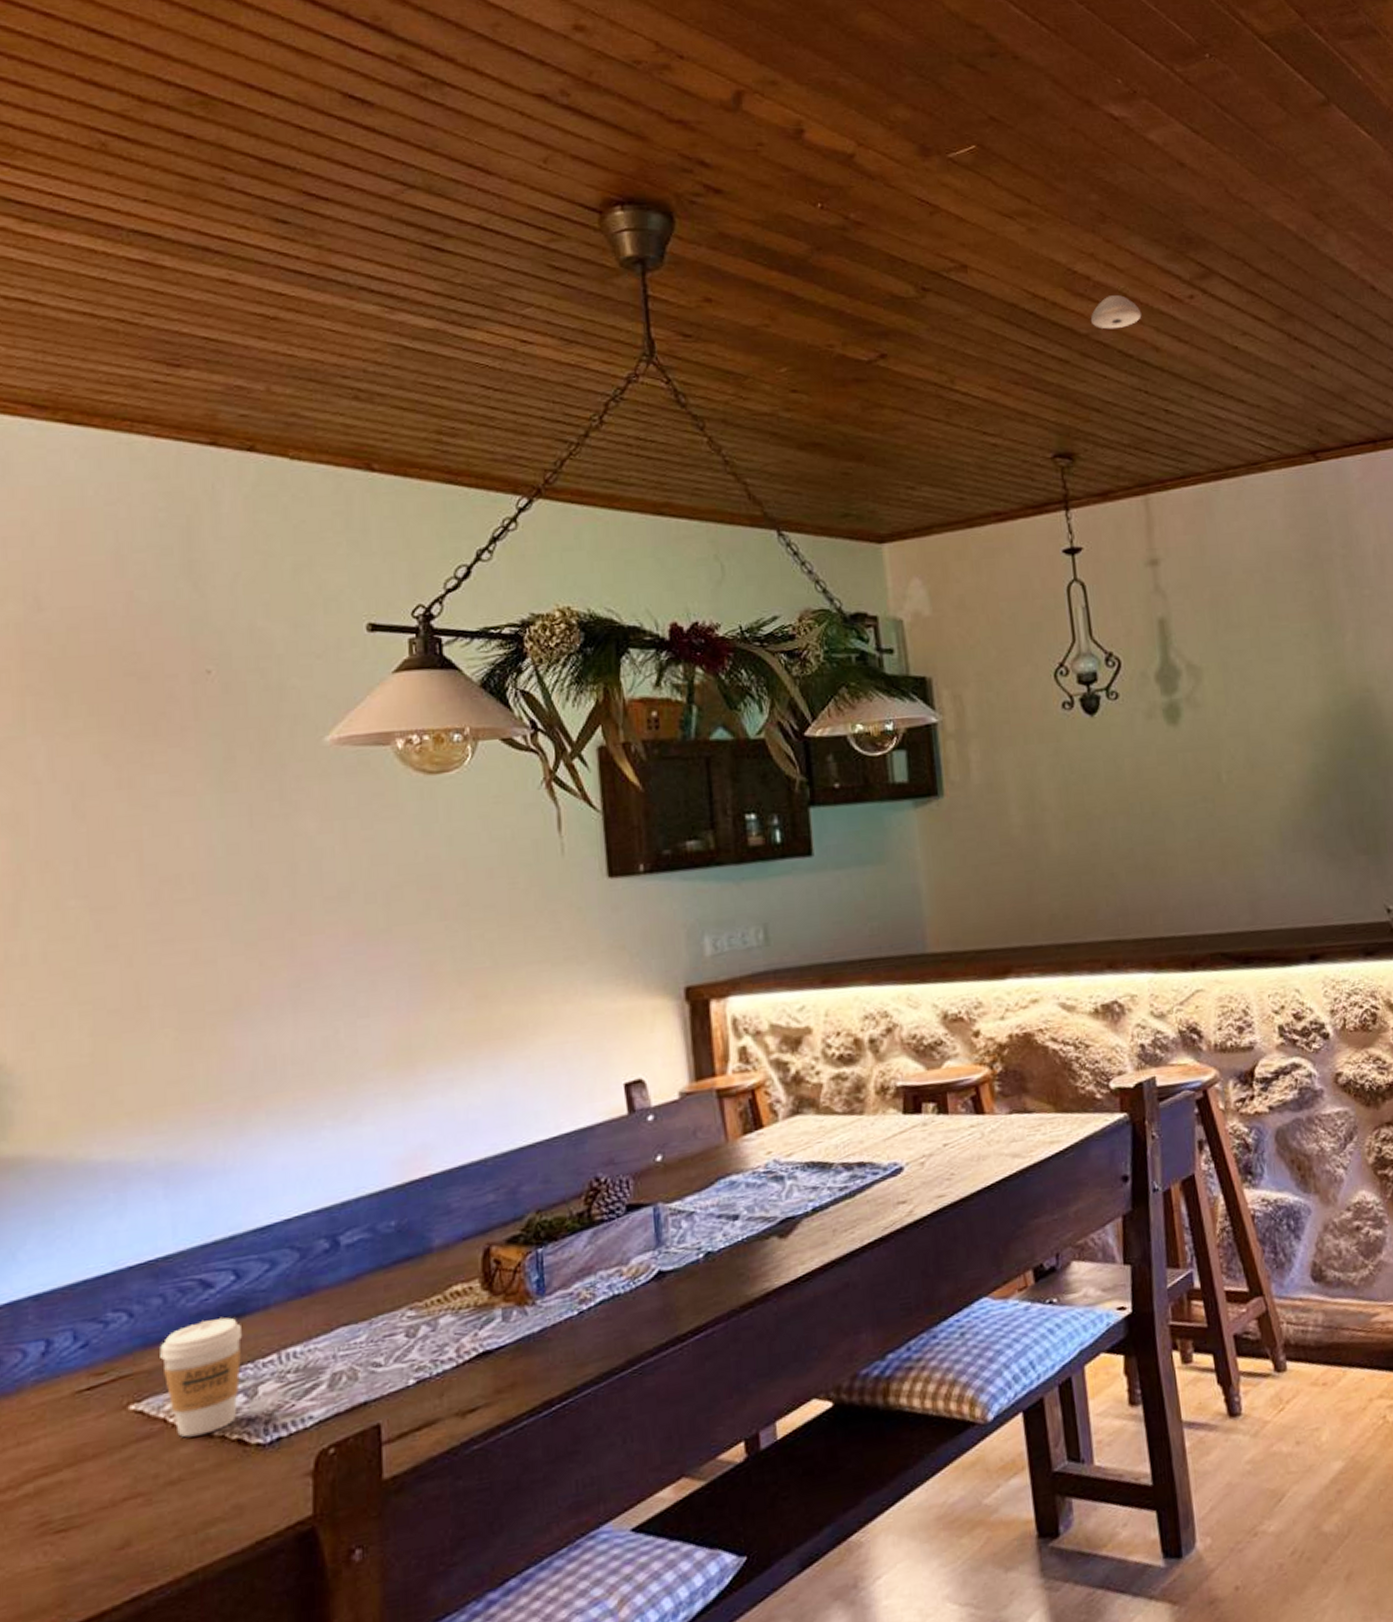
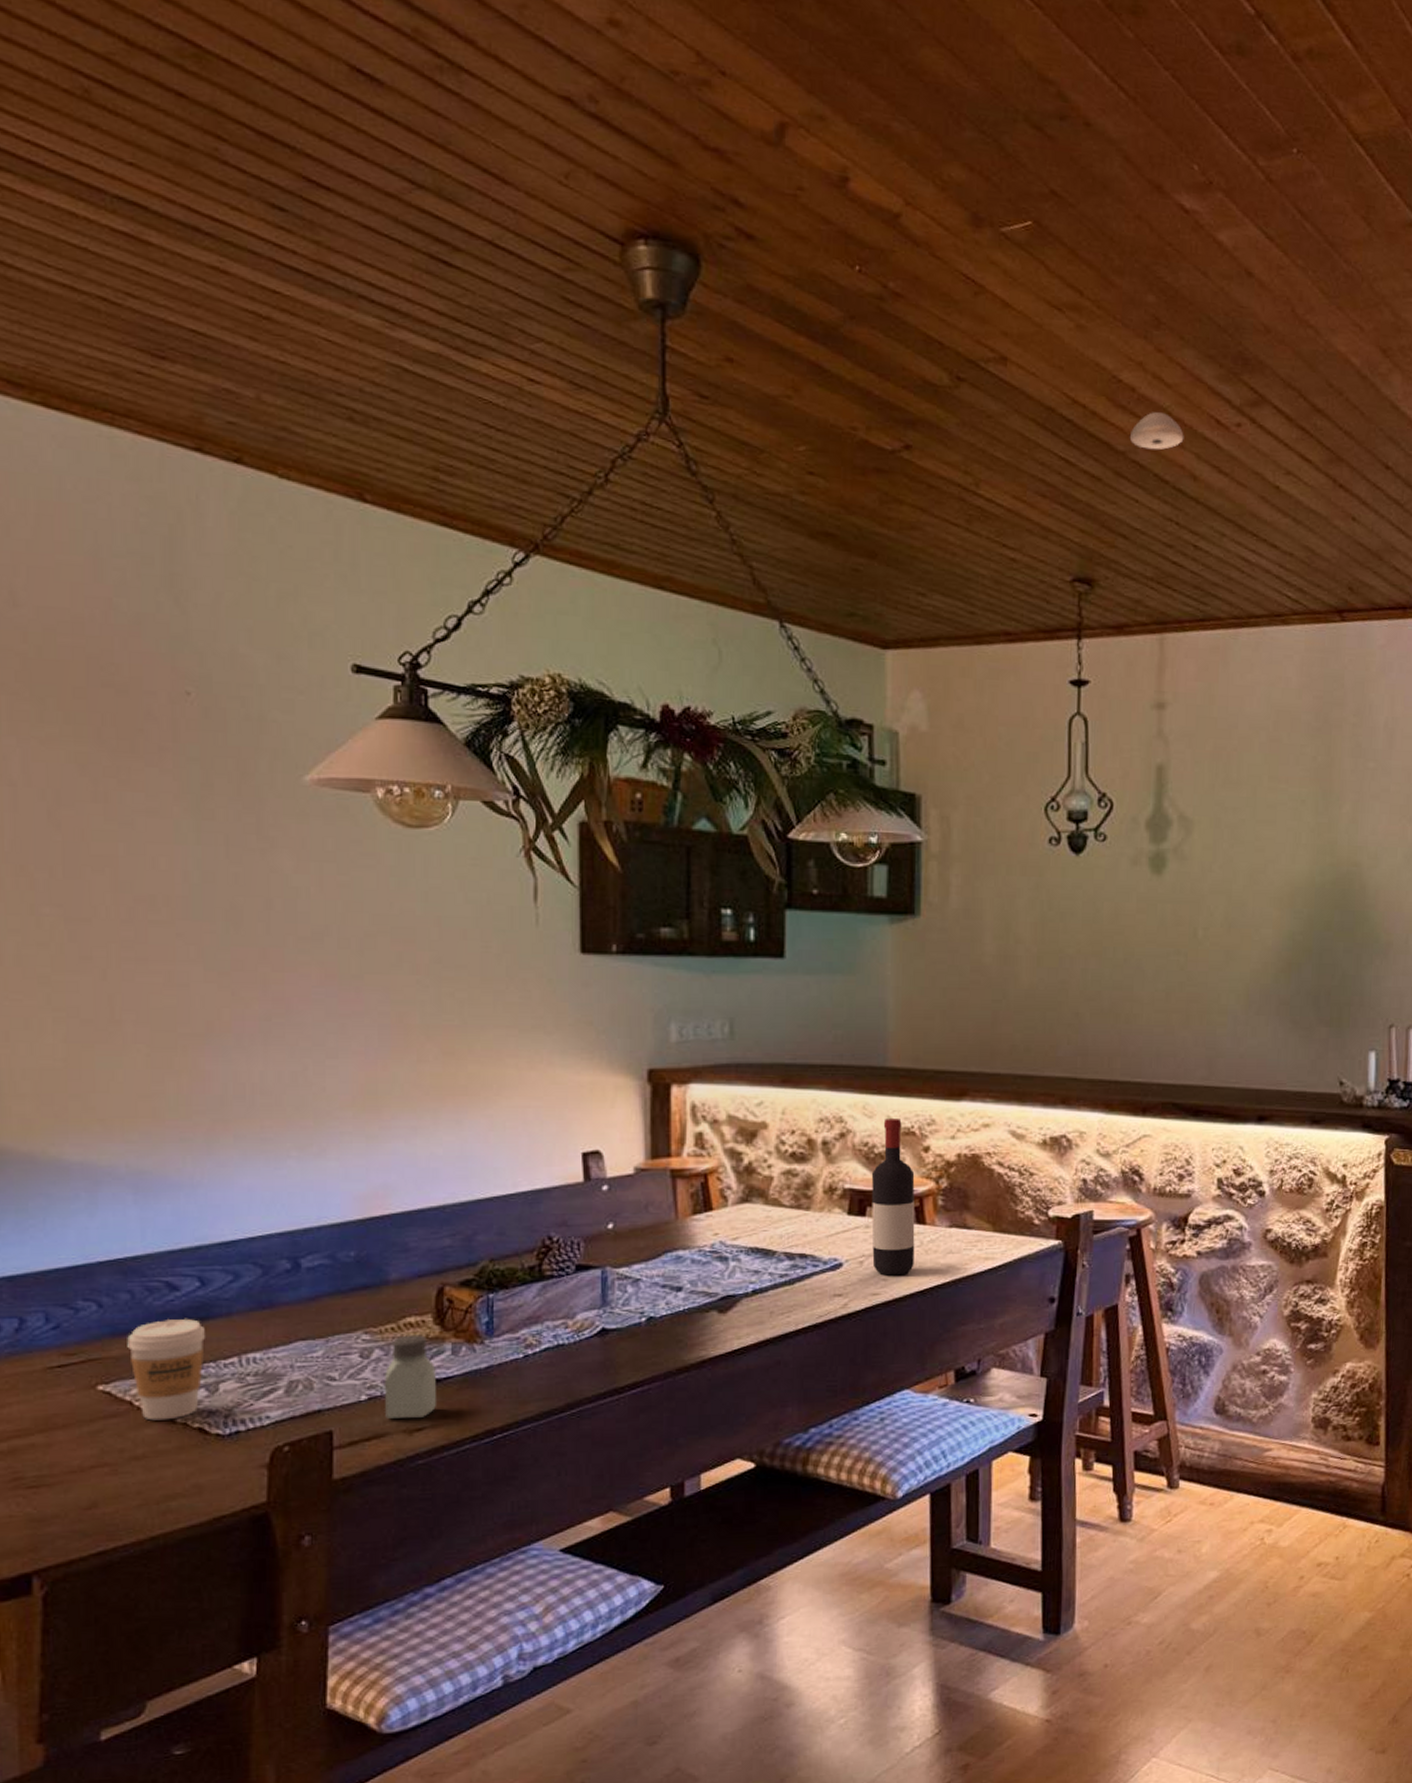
saltshaker: none [433,1303,489,1402] -> present [385,1335,436,1419]
wine bottle: none [923,1005,978,1175] -> present [871,1119,915,1276]

